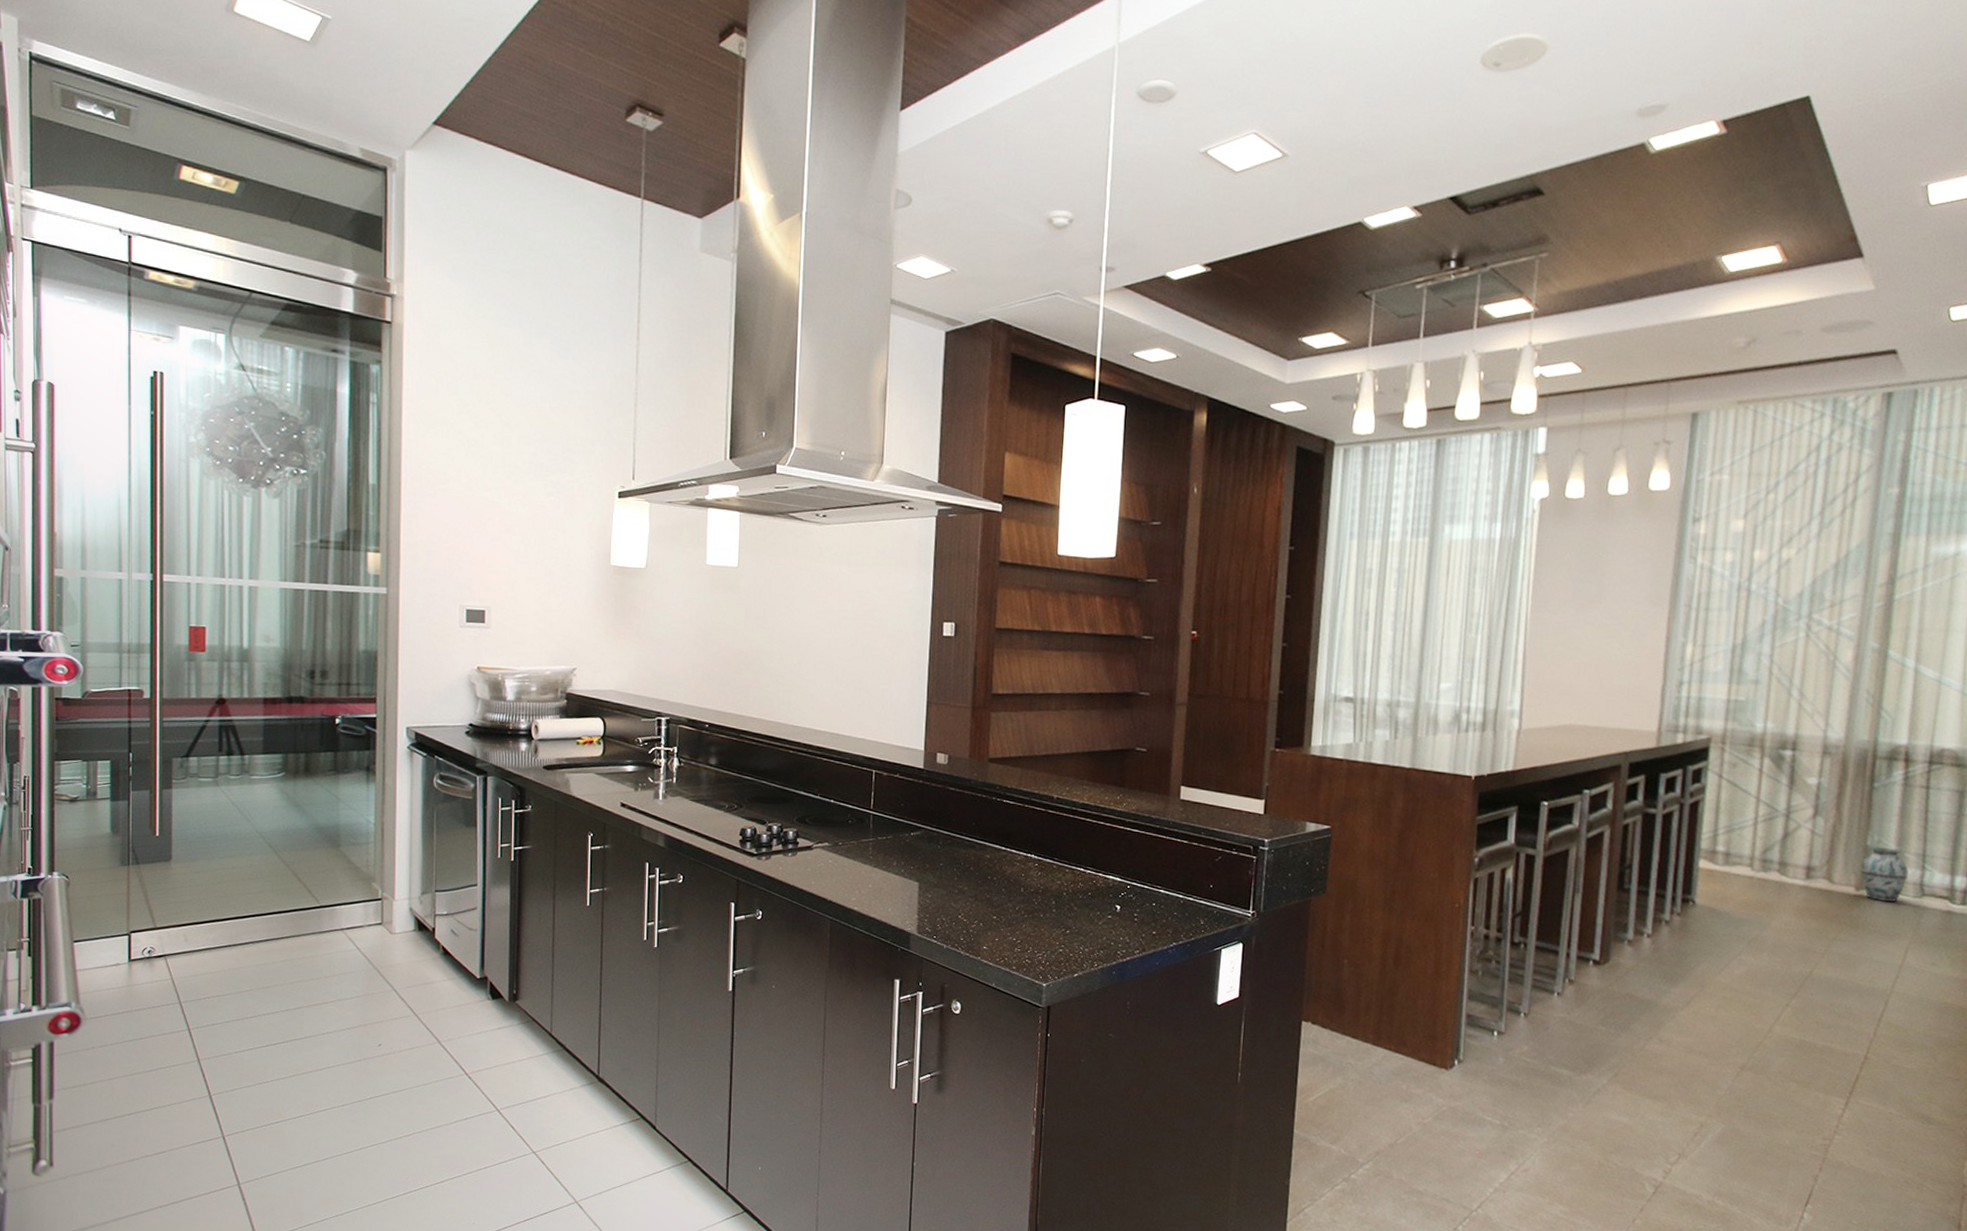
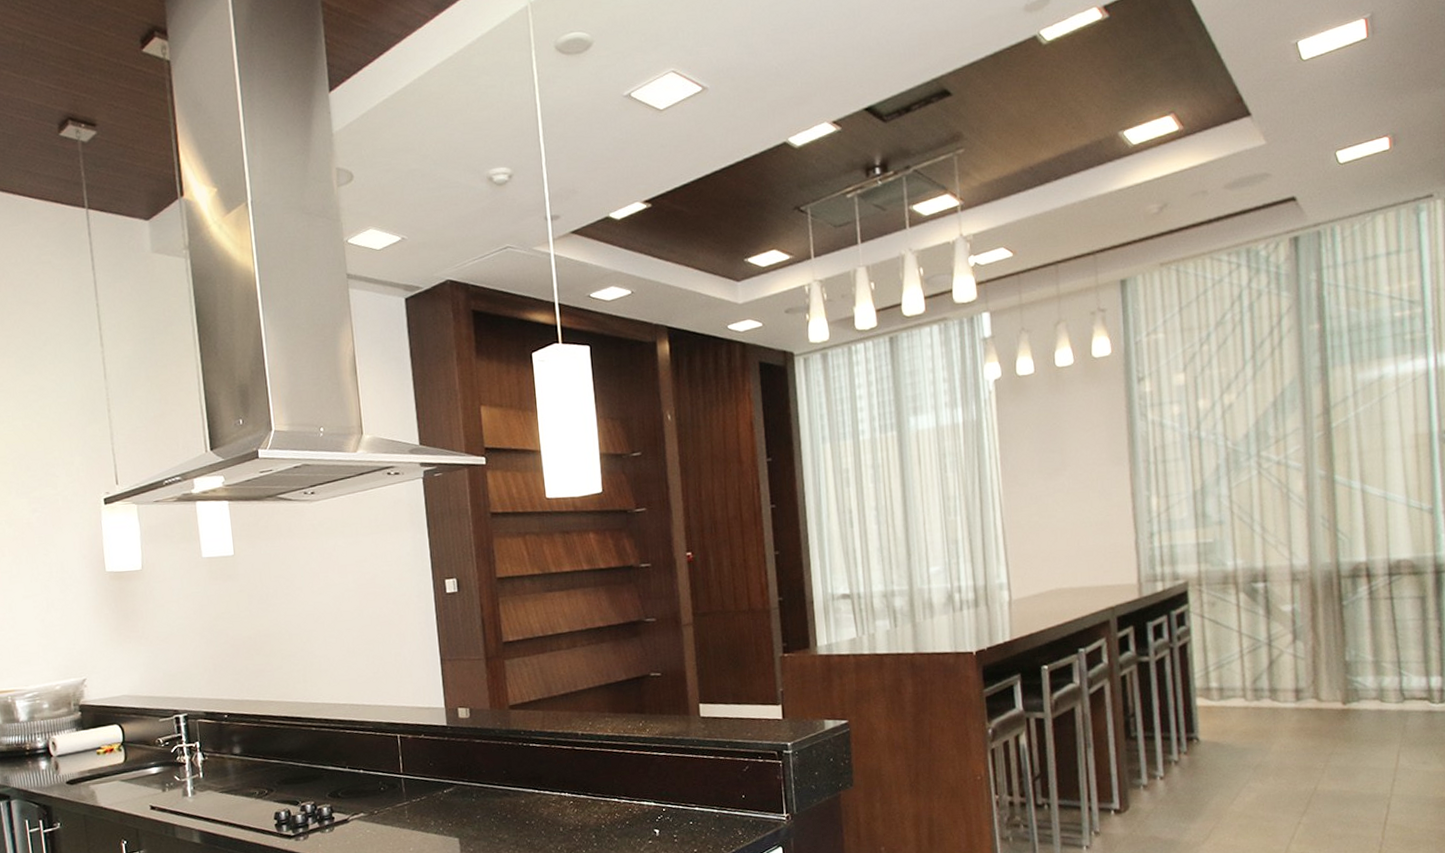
vase: present [1860,847,1909,902] -> none [1343,660,1389,711]

